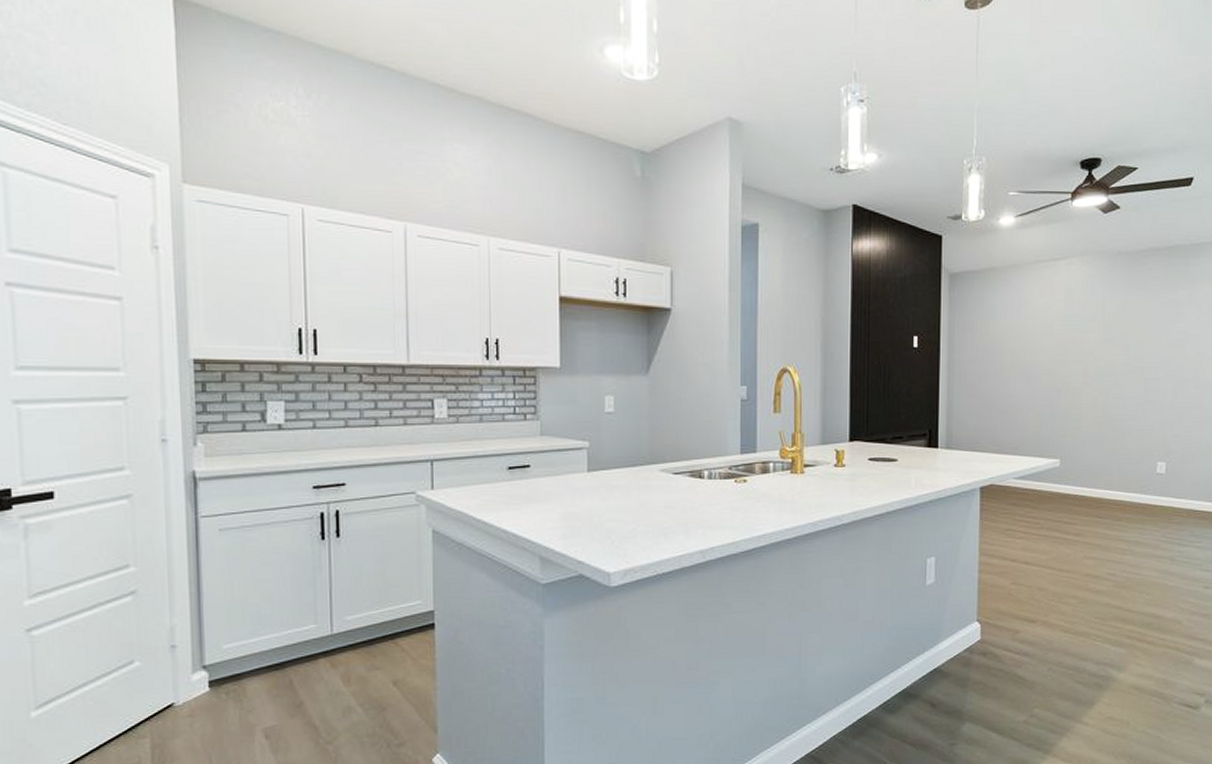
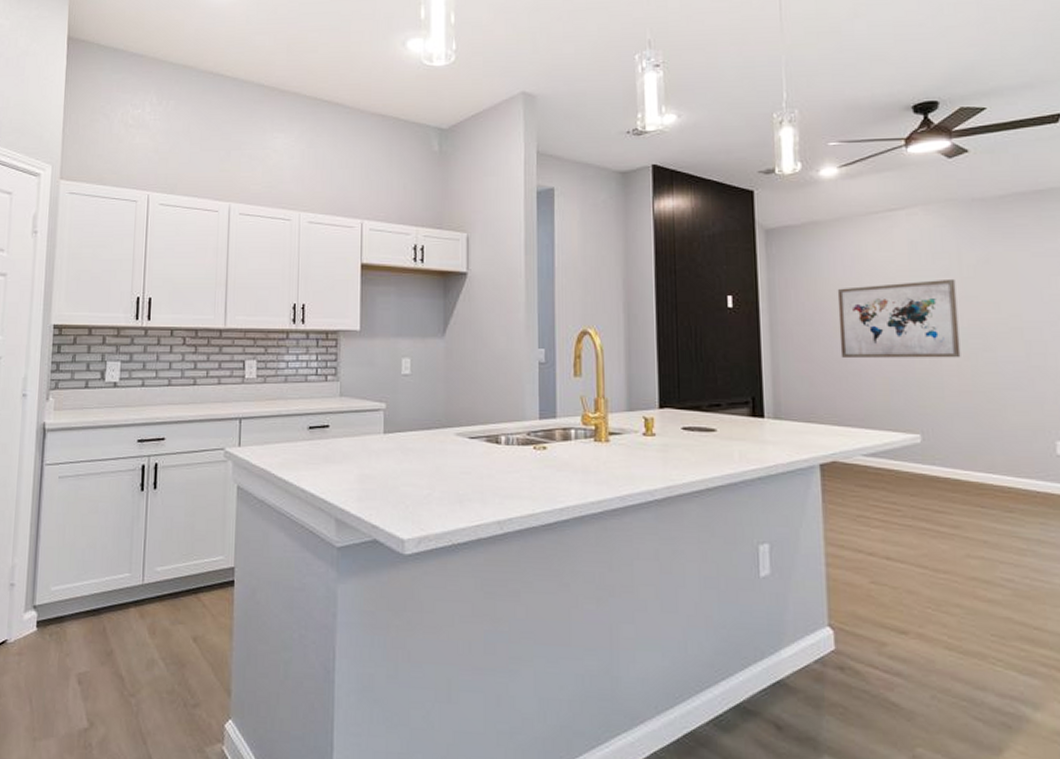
wall art: none [1004,323,1099,394] -> present [837,278,961,358]

